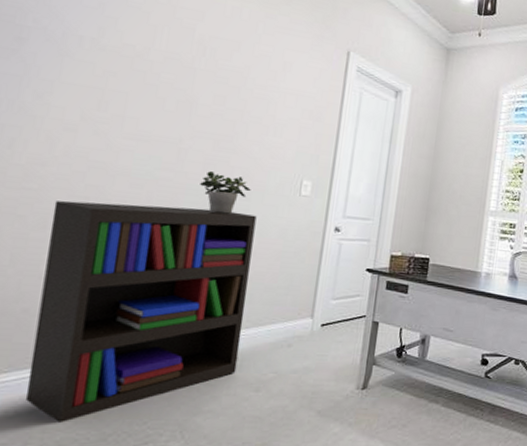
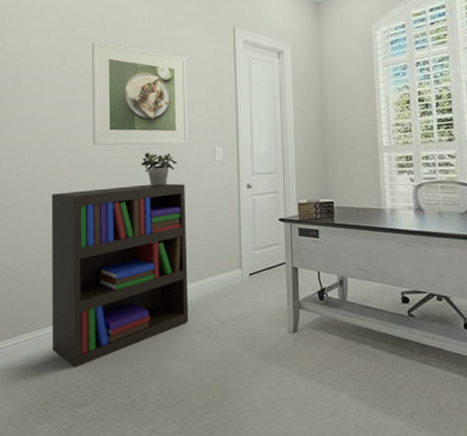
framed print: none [131,18,282,170] -> present [92,41,189,146]

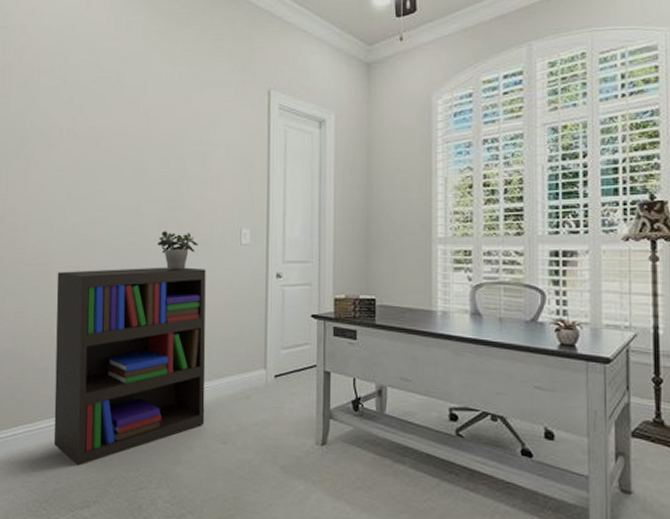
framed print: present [92,41,189,146] -> none [104,100,213,223]

